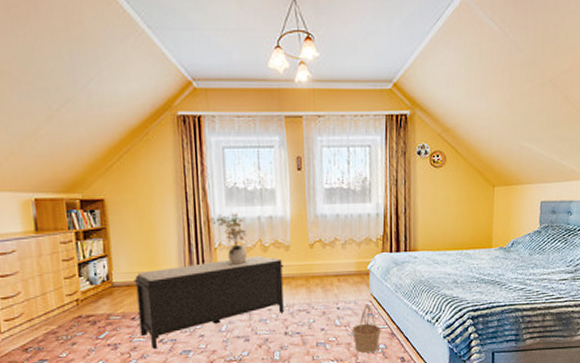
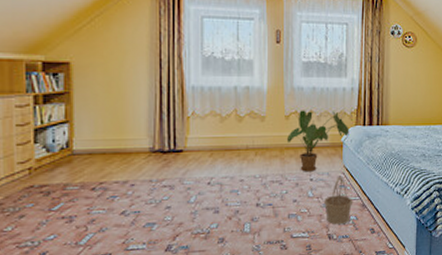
bench: present [134,256,284,349] -> none [97,126,258,222]
potted plant: present [209,213,255,263] -> none [183,82,229,133]
house plant: none [312,238,376,301] -> present [287,110,350,172]

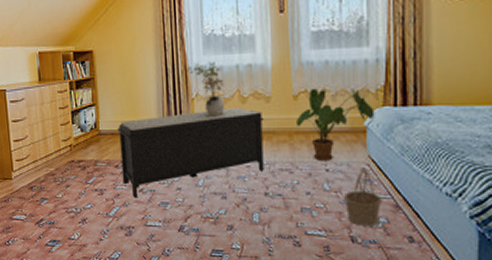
bench: none [97,126,258,222] -> present [117,108,264,198]
potted plant: none [183,82,229,133] -> present [186,61,233,115]

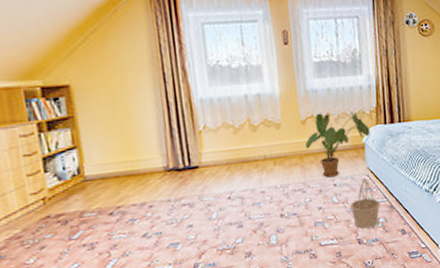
bench: present [117,108,264,198] -> none [109,136,279,245]
potted plant: present [186,61,233,115] -> none [191,92,243,146]

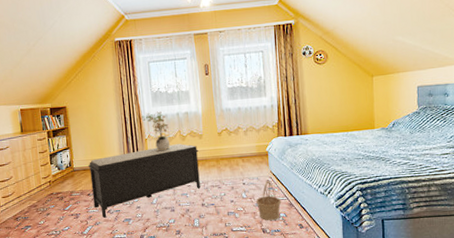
bench: none [109,136,279,245] -> present [88,144,201,218]
potted plant: none [191,92,243,146] -> present [140,111,175,150]
house plant: present [306,111,371,178] -> none [221,126,273,178]

